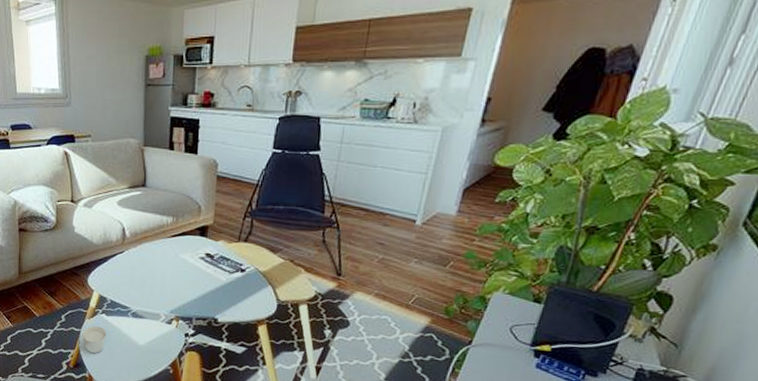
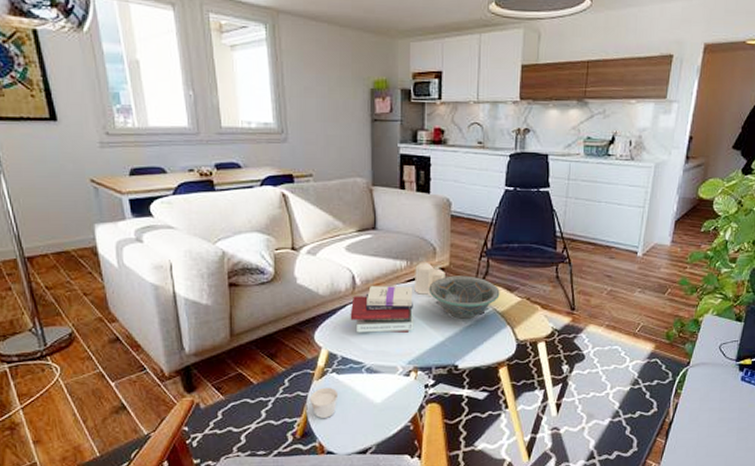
books: none [119,238,178,284] -> present [350,286,414,333]
candle: none [179,217,209,253] -> present [415,260,445,297]
decorative bowl: none [192,233,263,278] -> present [428,275,500,322]

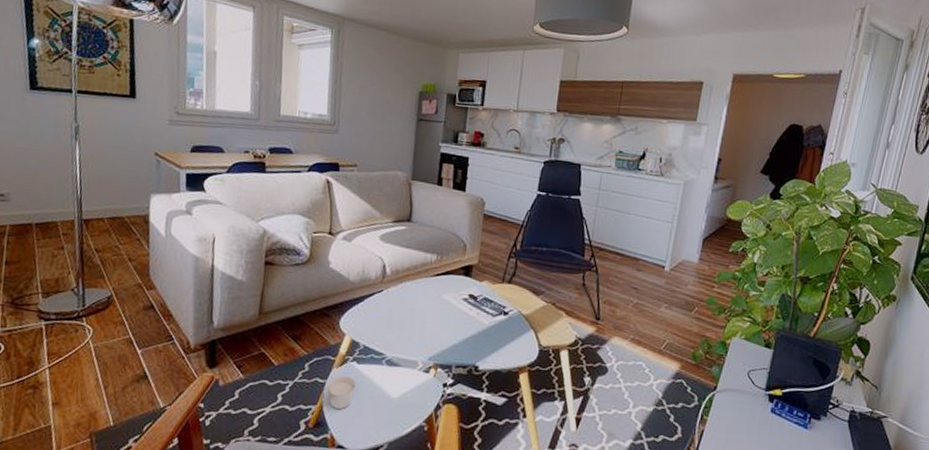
books: present [350,286,414,333] -> none [376,277,441,327]
candle: present [415,260,445,297] -> none [442,256,474,294]
decorative bowl: present [428,275,500,322] -> none [455,273,526,322]

